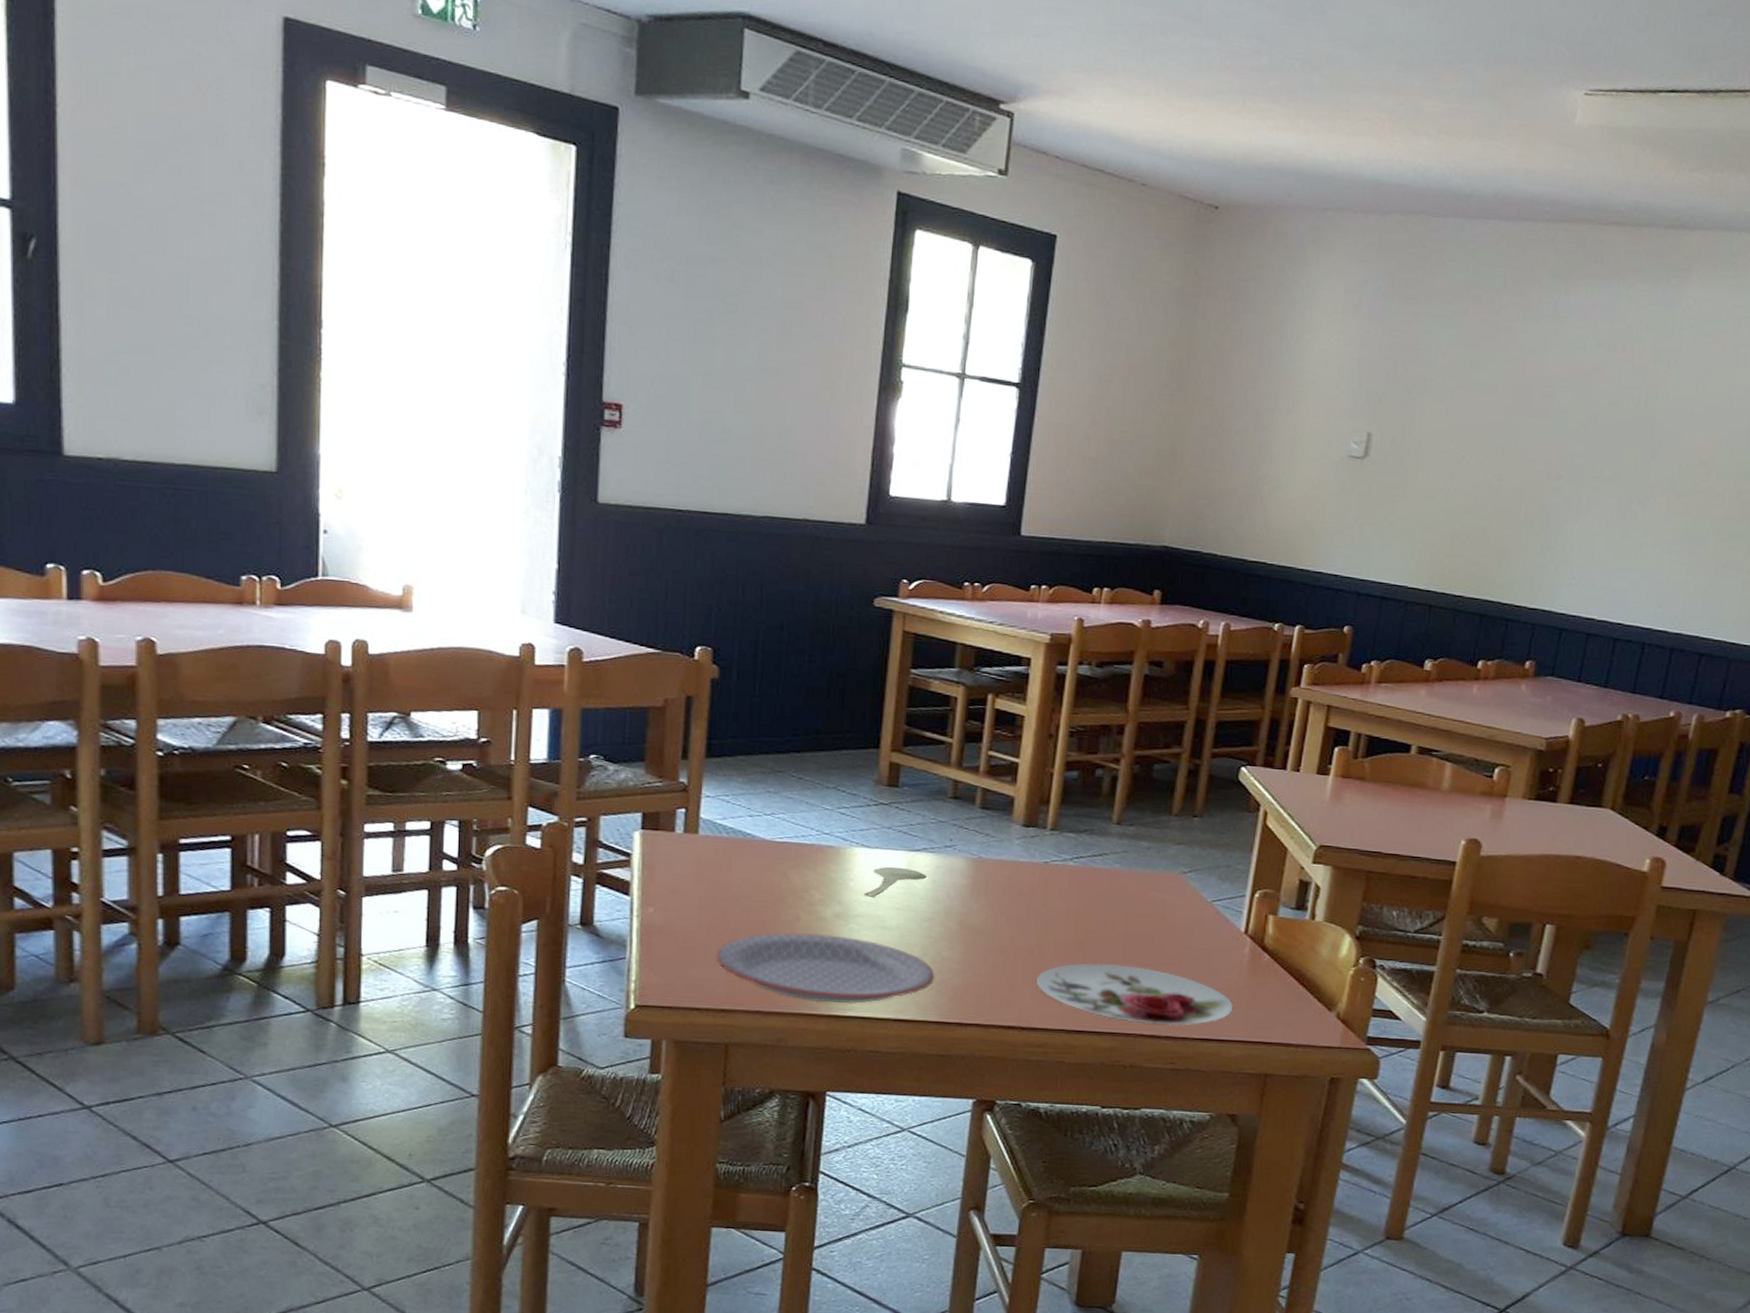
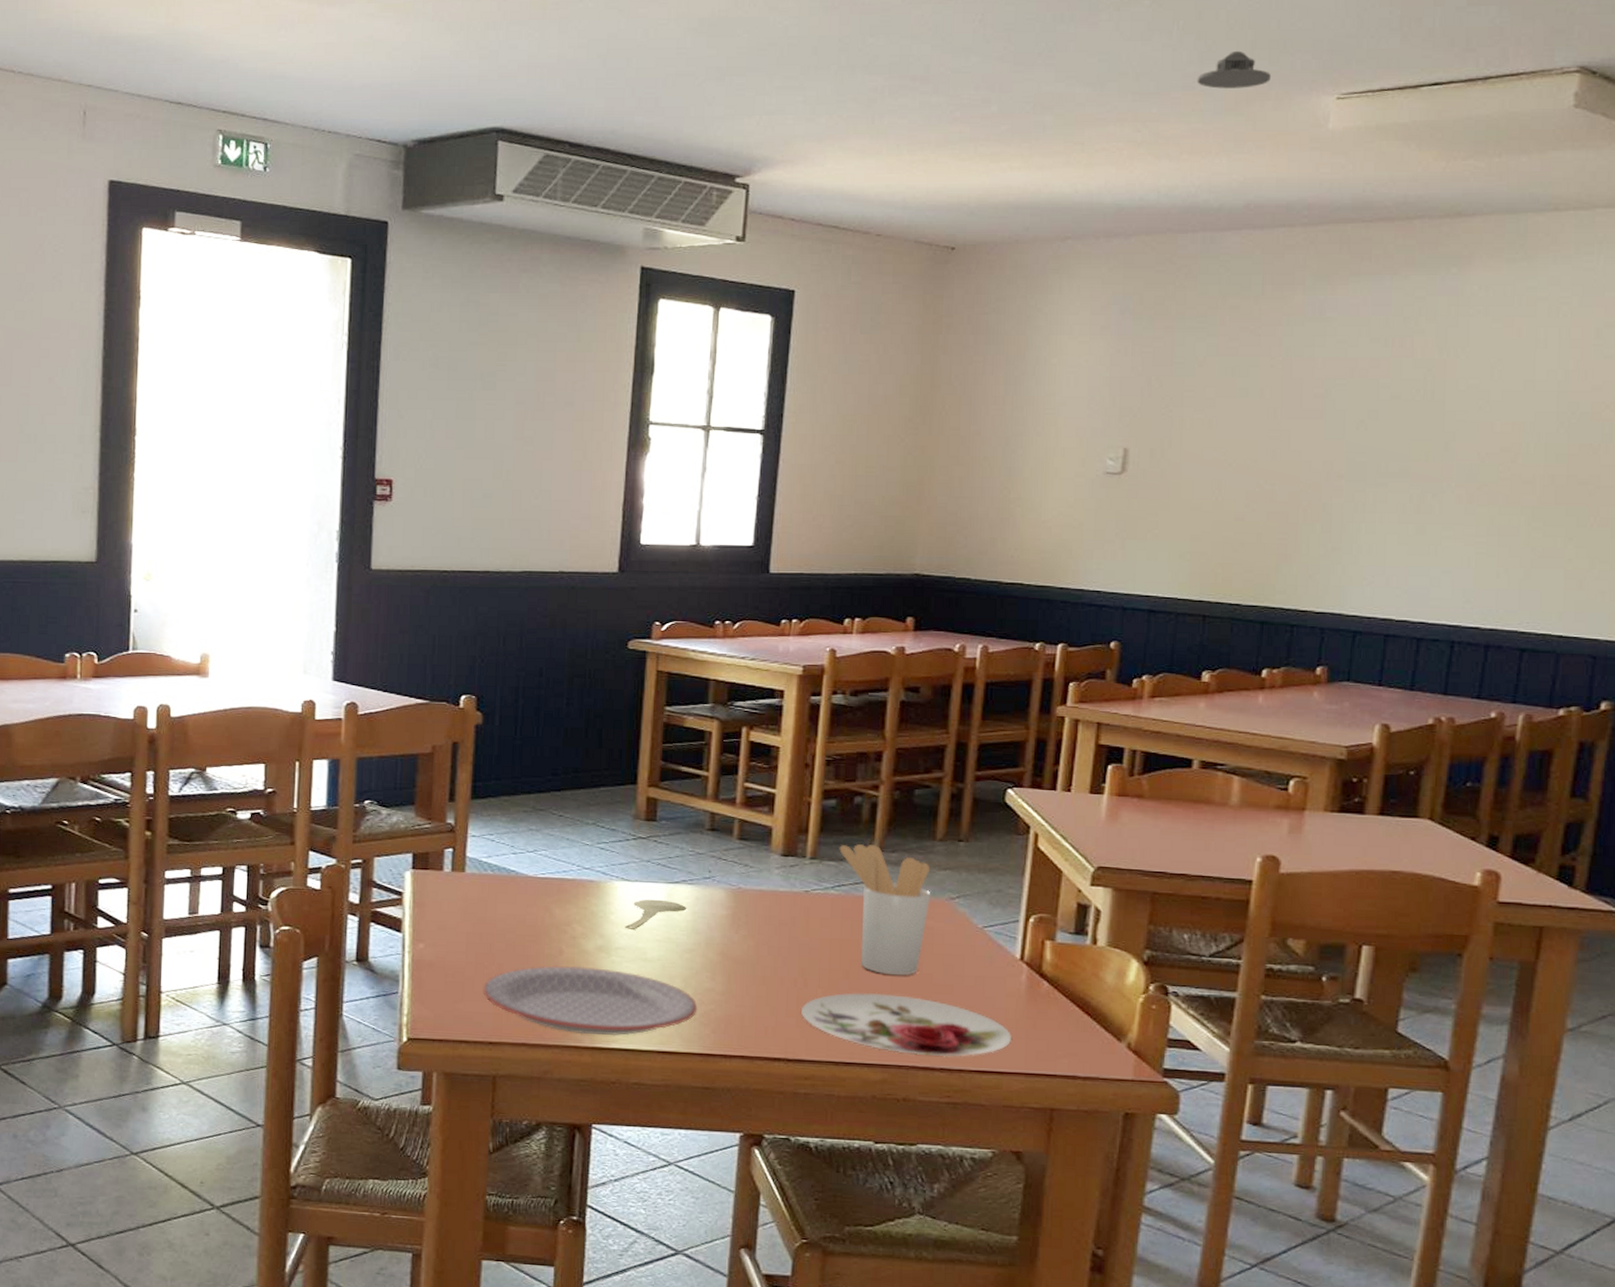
utensil holder: none [1079,817,1165,948] -> present [839,844,931,976]
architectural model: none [1458,30,1527,72] -> present [1197,50,1271,89]

